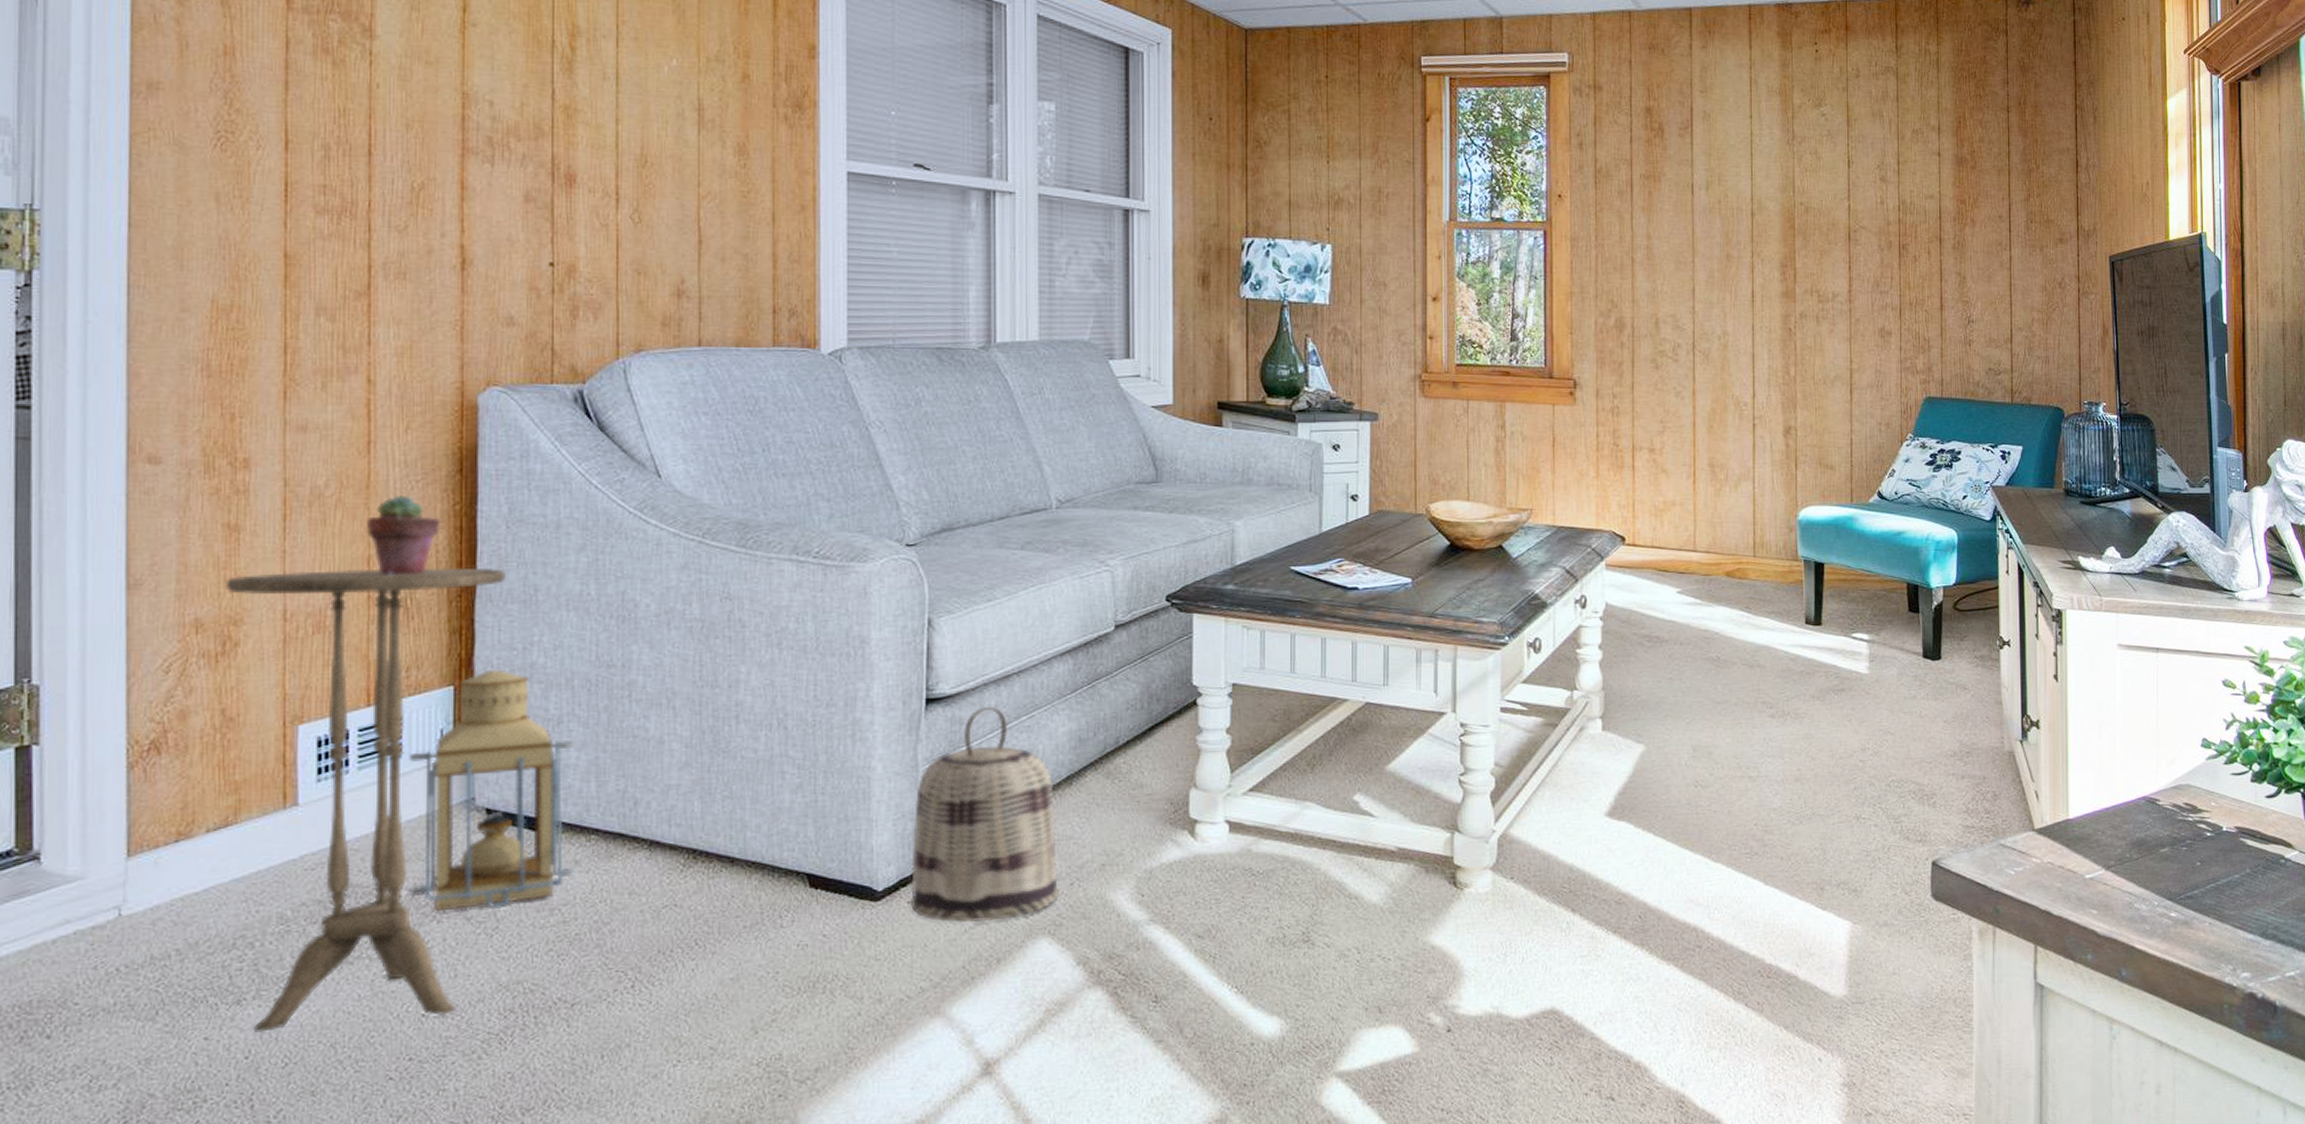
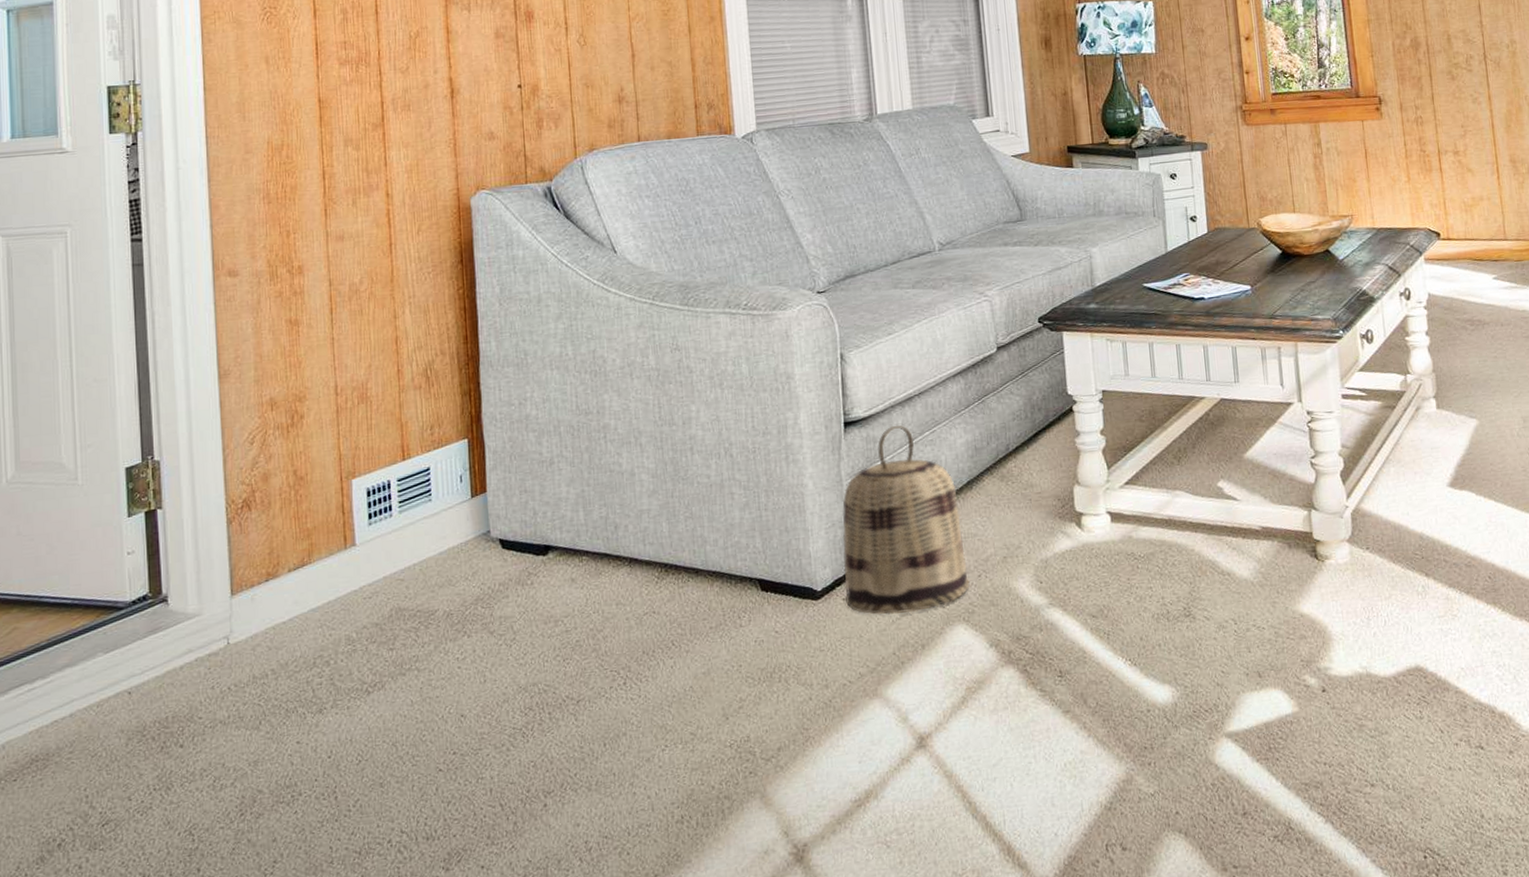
side table: present [225,567,505,1033] -> none [290,339,502,736]
potted succulent: present [365,495,440,575] -> none [392,285,449,351]
lantern: present [407,669,577,912] -> none [436,422,574,628]

